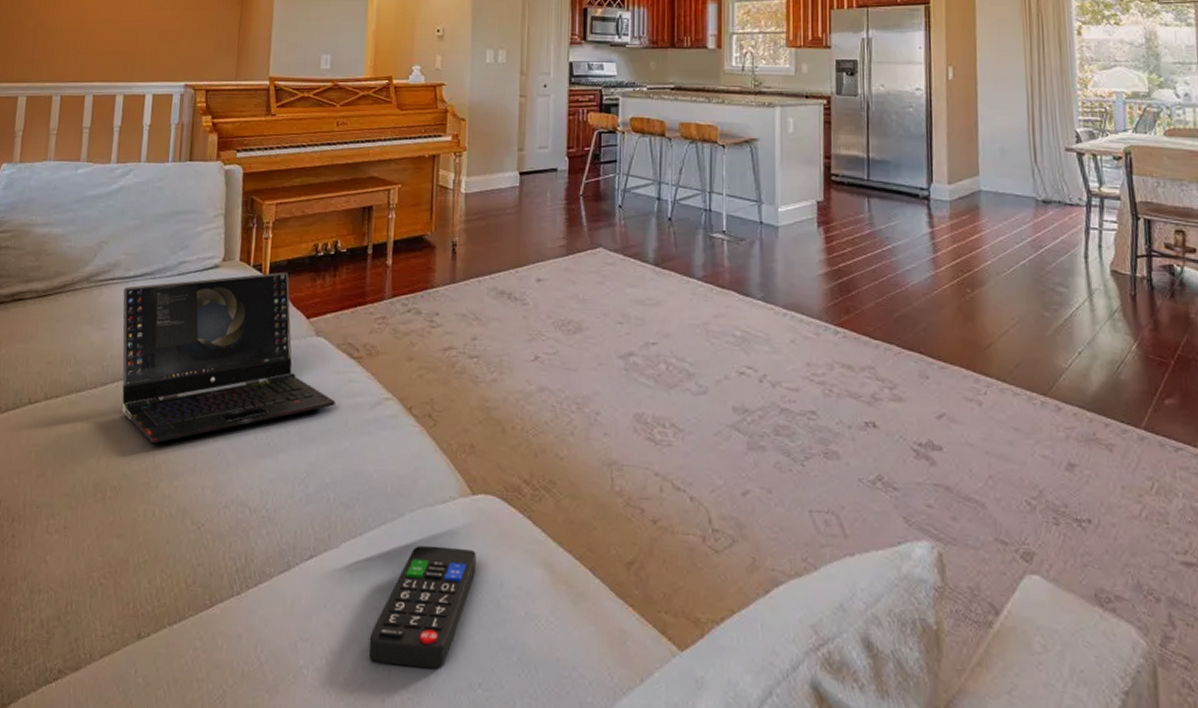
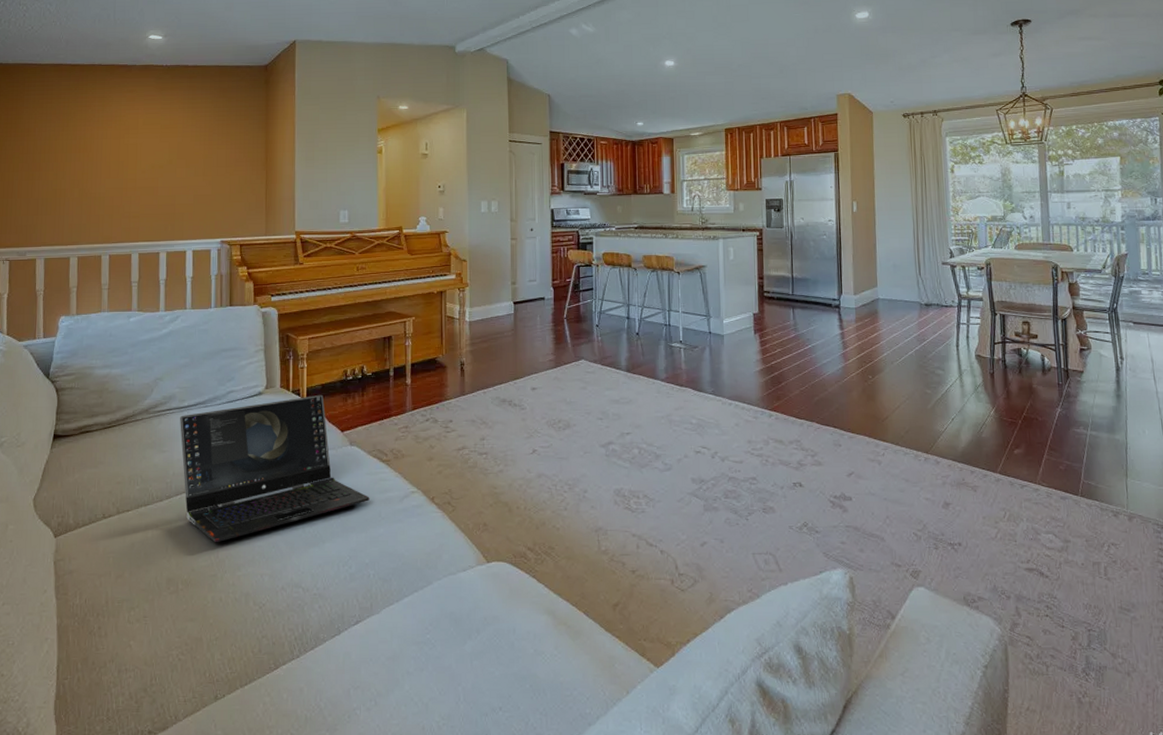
remote control: present [368,545,476,668] -> none [409,605,493,700]

